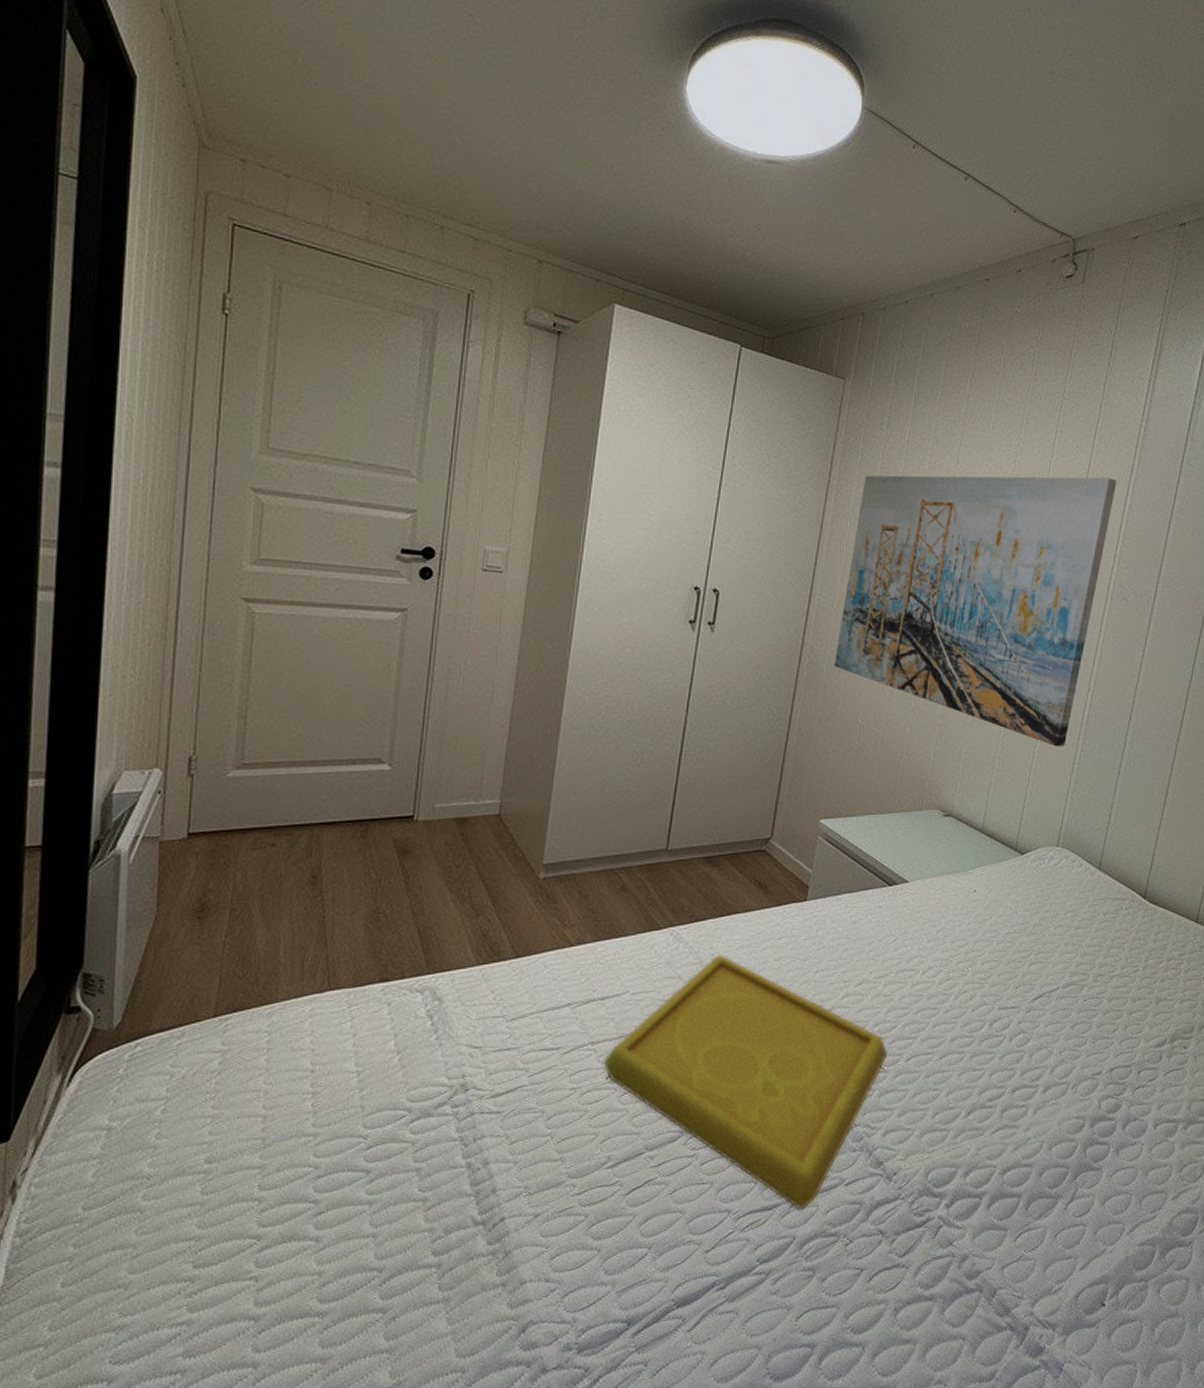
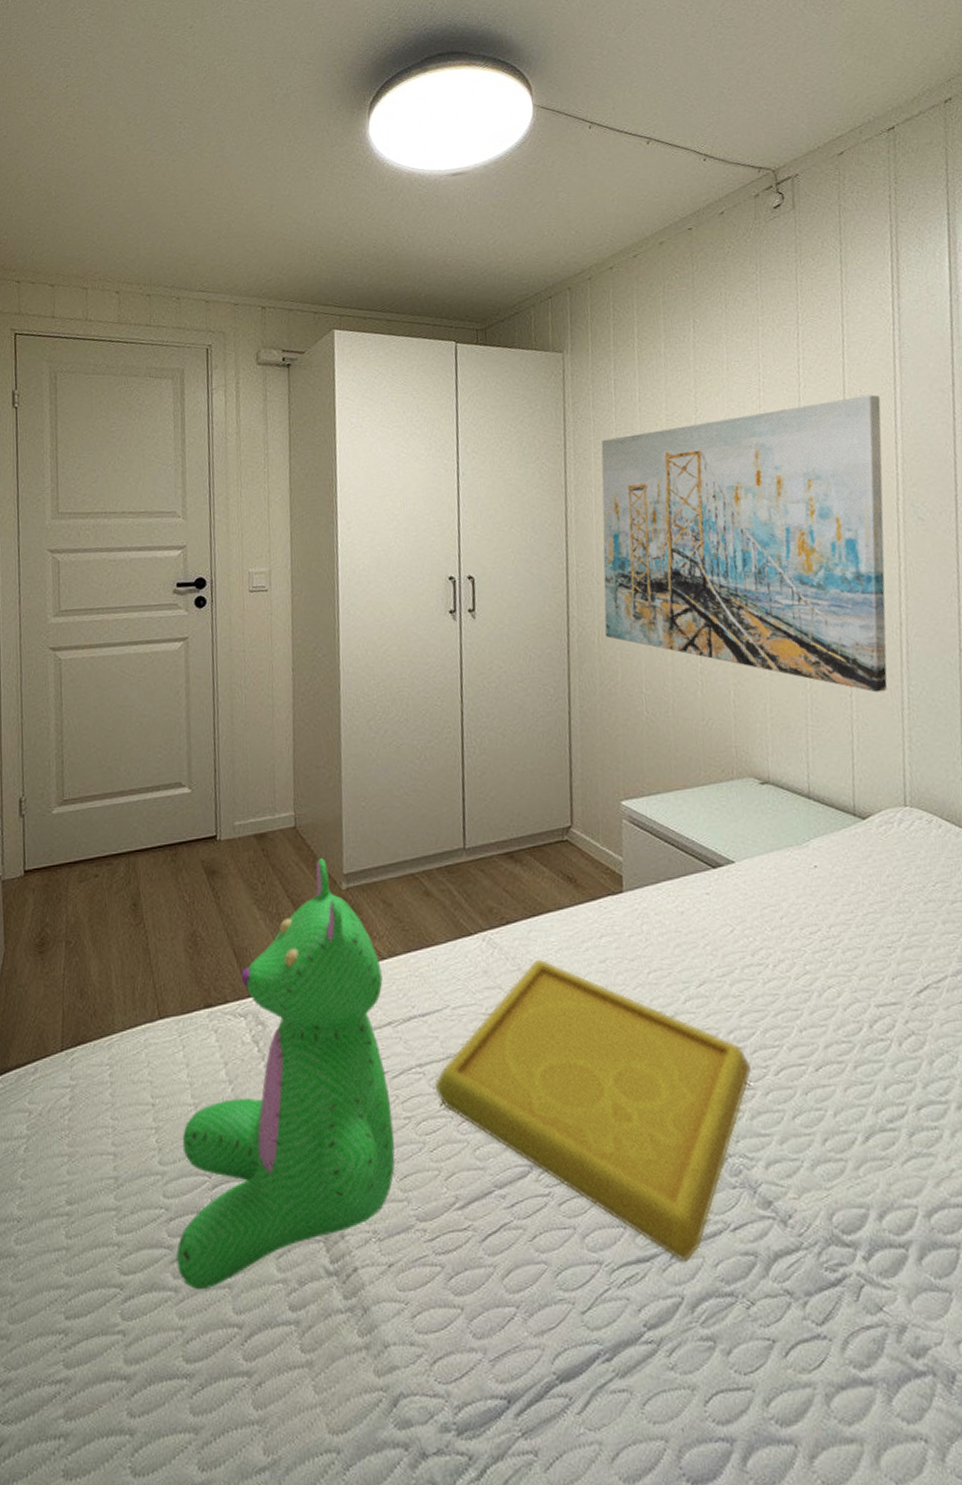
teddy bear: none [321,847,568,1240] -> present [176,858,395,1291]

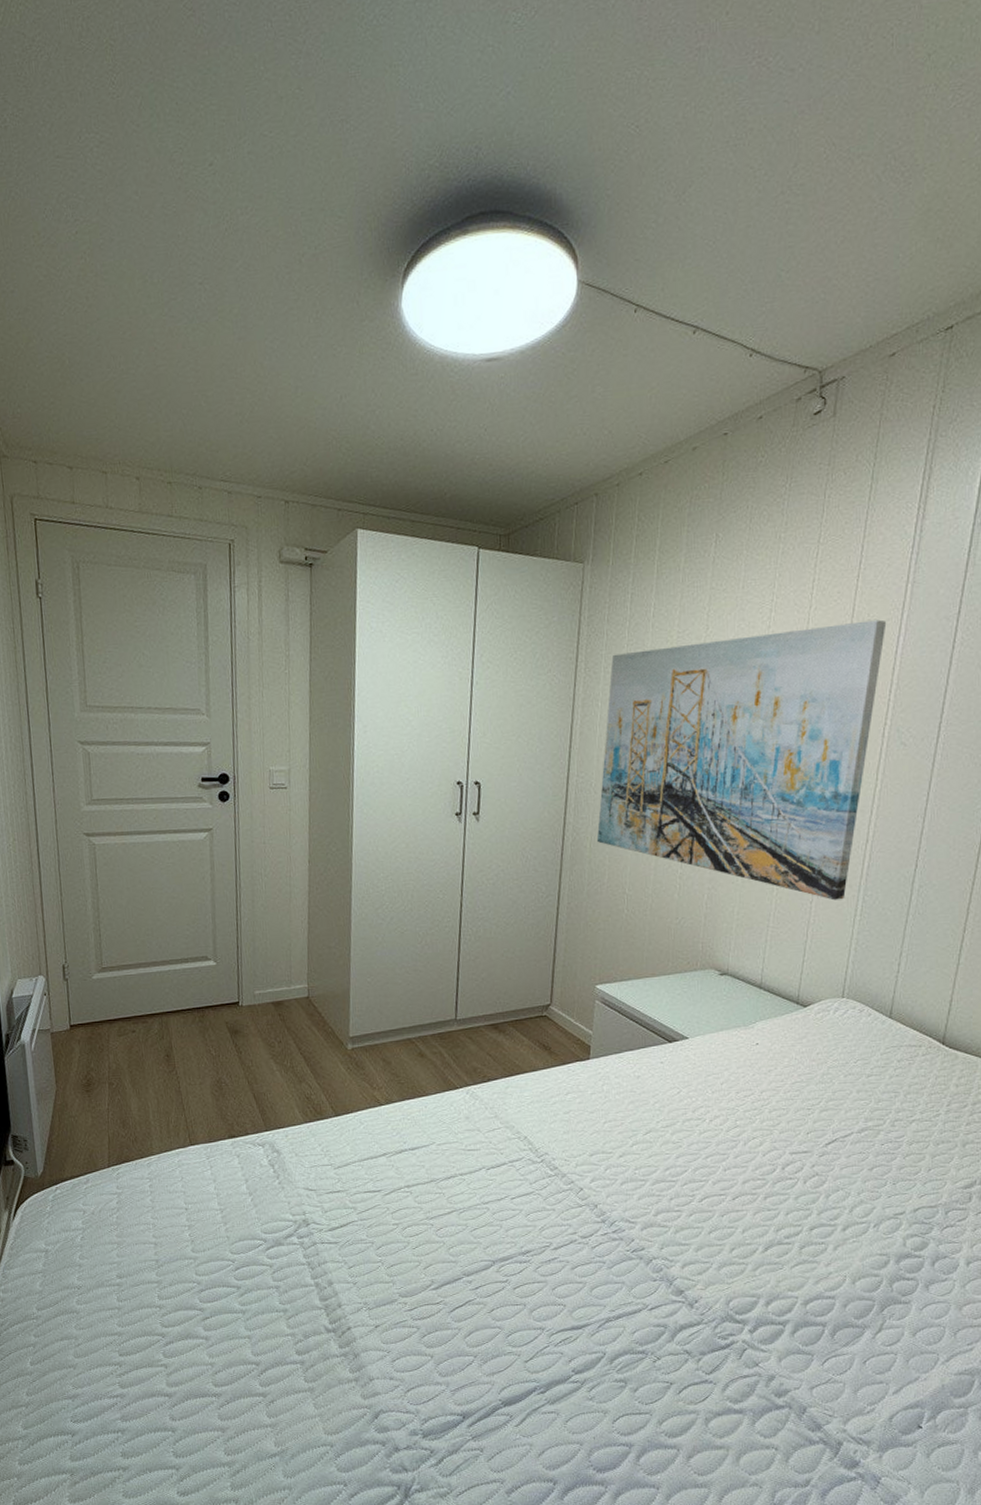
teddy bear: present [176,858,395,1291] -> none [207,1024,385,1339]
serving tray: present [434,958,753,1263] -> none [419,1109,681,1331]

